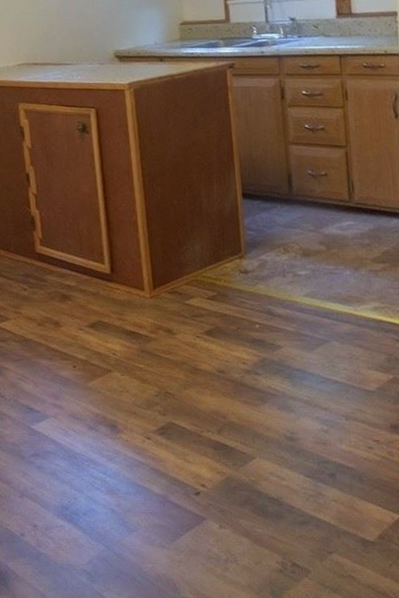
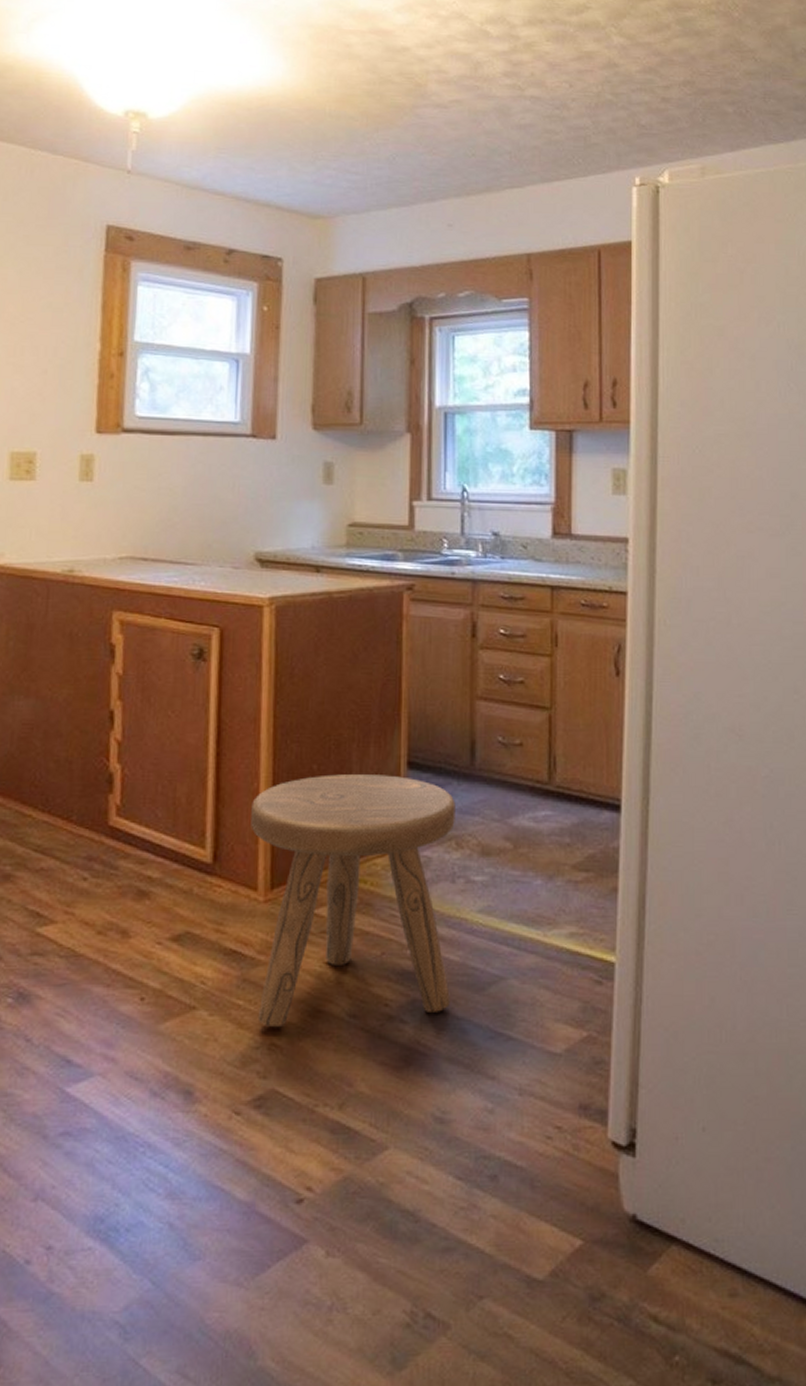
stool: none [133,204,291,382] -> present [251,774,456,1028]

